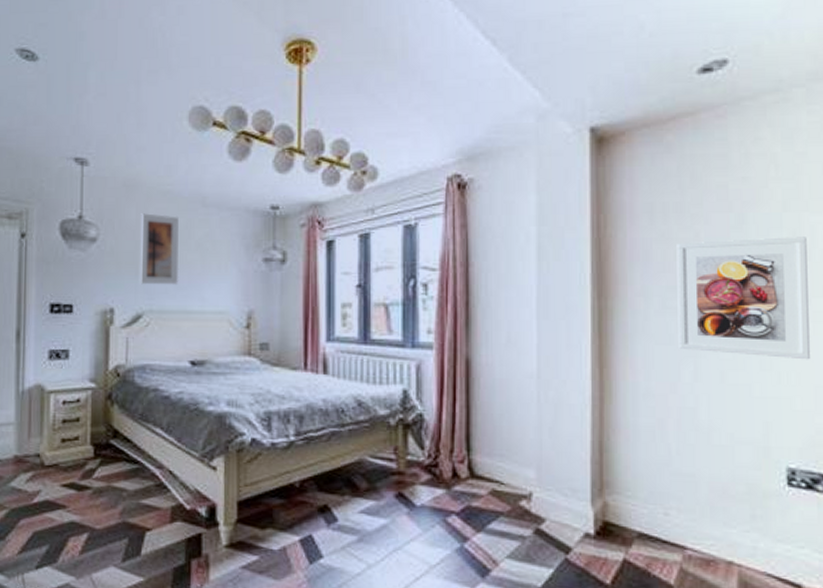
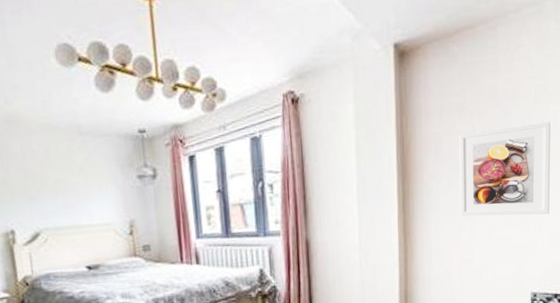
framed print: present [139,213,179,285] -> none [25,145,67,208]

